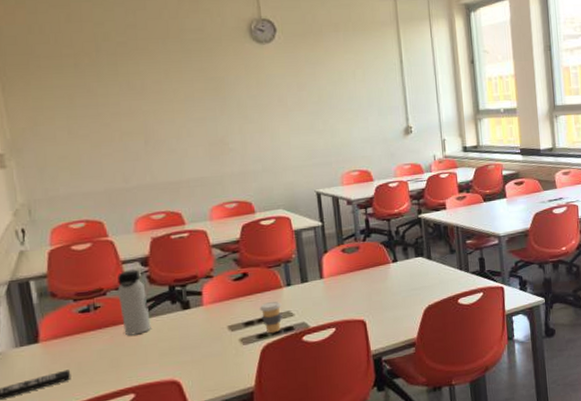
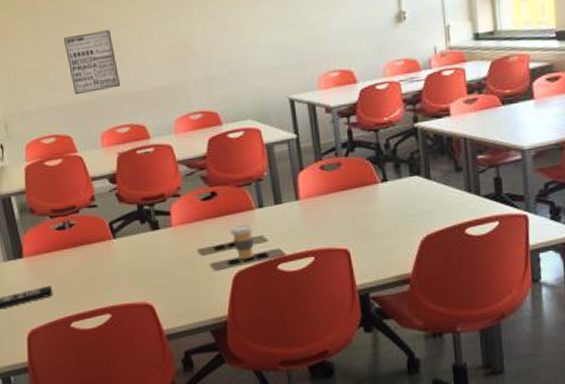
wall art: none [100,125,157,182] -> present [63,30,120,94]
water bottle: present [117,269,151,336] -> none [88,187,123,255]

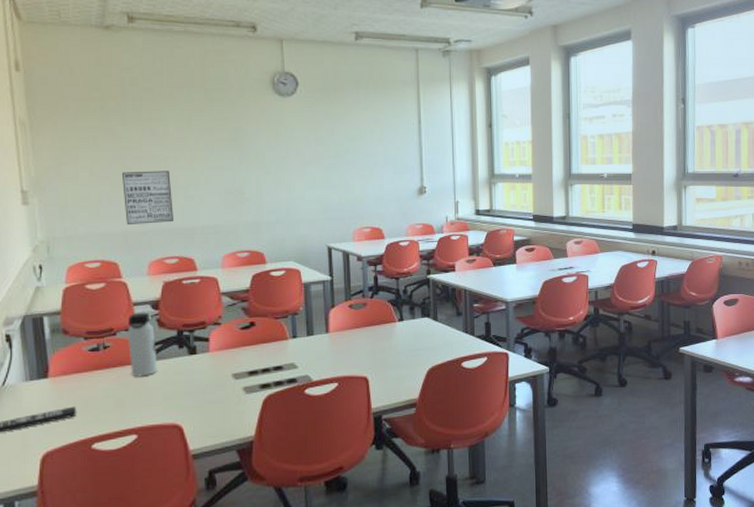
water bottle: none [88,187,123,255] -> present [127,312,157,377]
coffee cup: present [230,224,254,260] -> none [265,352,286,384]

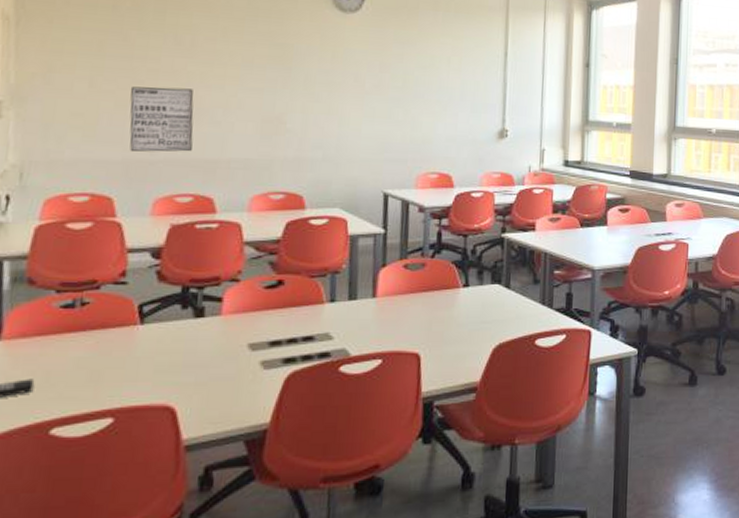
water bottle: present [127,312,157,377] -> none [114,261,152,343]

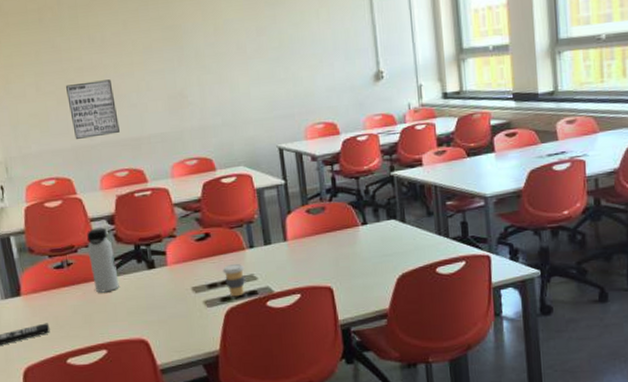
water bottle: none [114,261,152,343] -> present [87,227,119,293]
coffee cup: none [292,318,320,359] -> present [223,263,245,297]

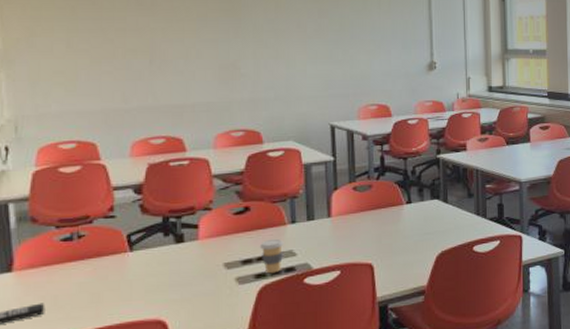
wall art: present [65,79,120,139] -> none [102,43,161,101]
water bottle: present [87,227,119,293] -> none [105,197,139,269]

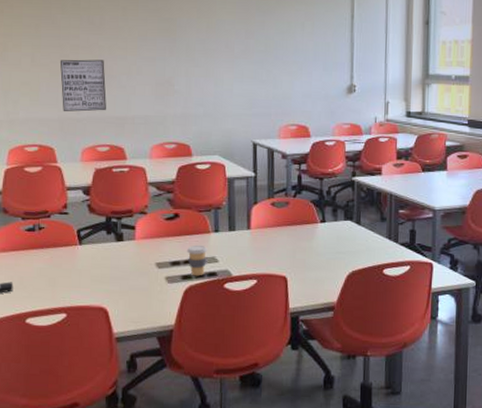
wall art: none [102,43,161,101] -> present [59,59,106,112]

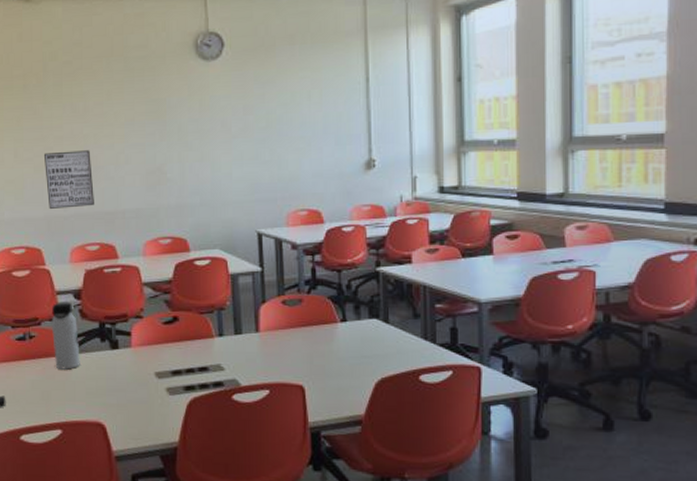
water bottle: none [60,197,87,259] -> present [51,302,80,370]
coffee cup: present [187,244,208,276] -> none [189,351,212,387]

